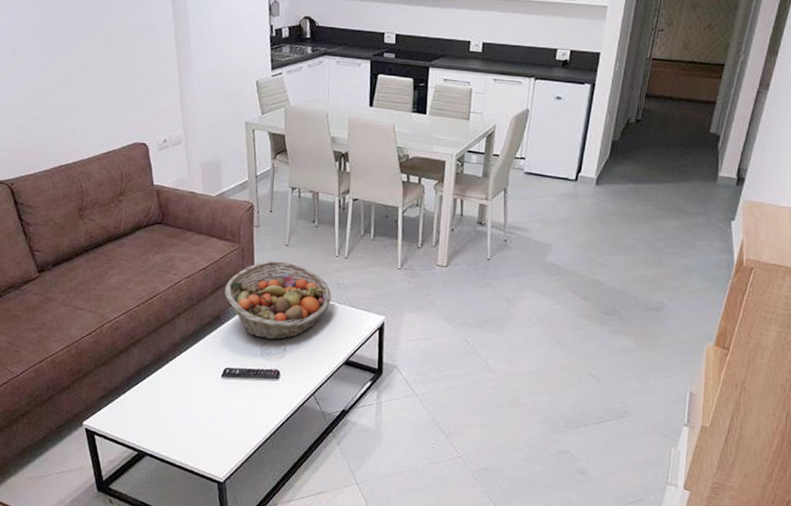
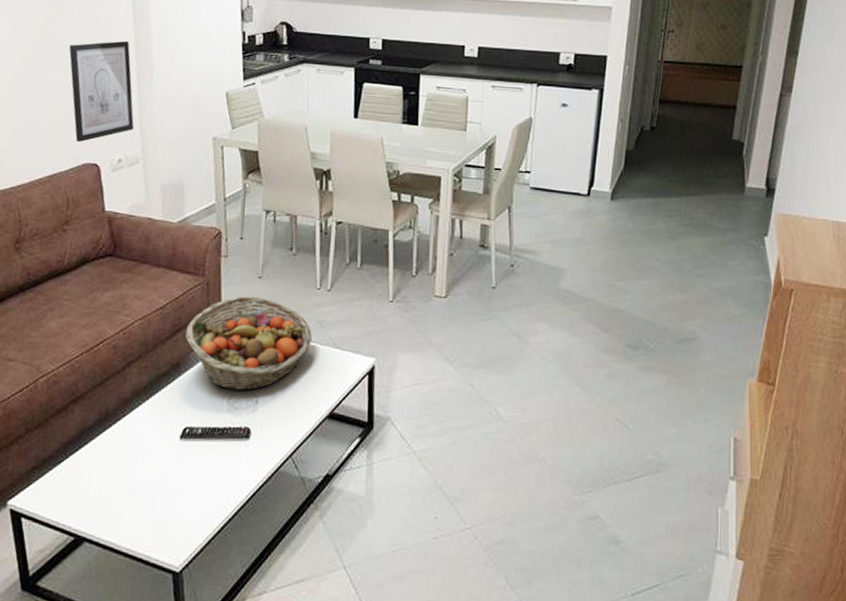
wall art: none [117,32,177,123] -> present [69,40,134,142]

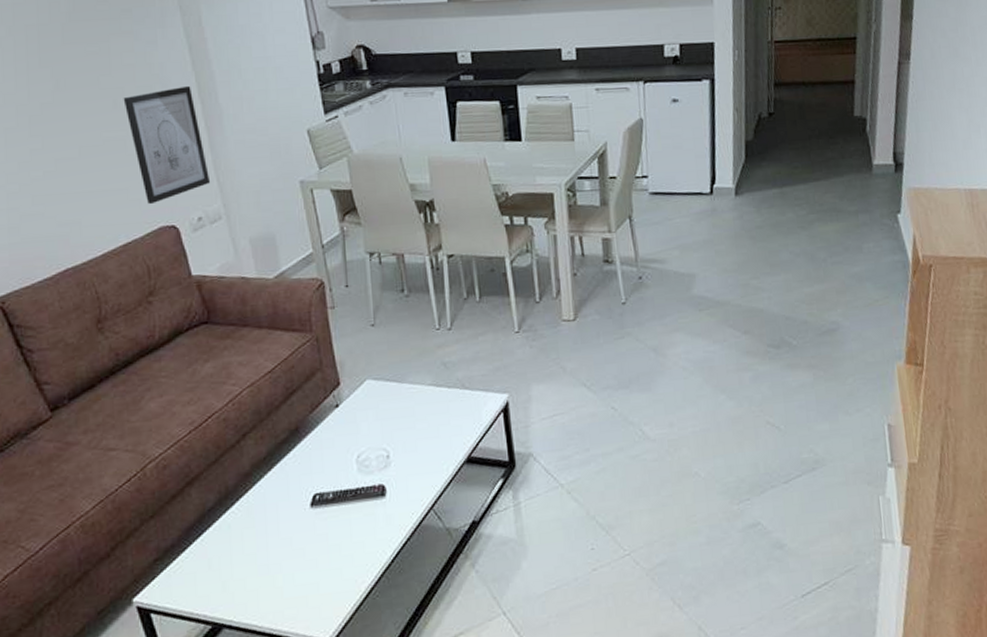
fruit basket: present [185,296,312,390] -> none [300,346,438,448]

